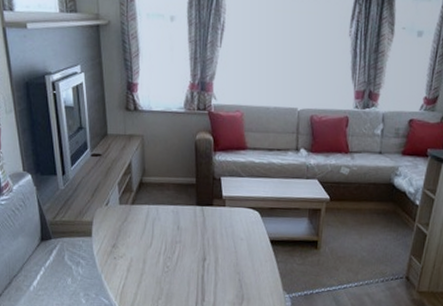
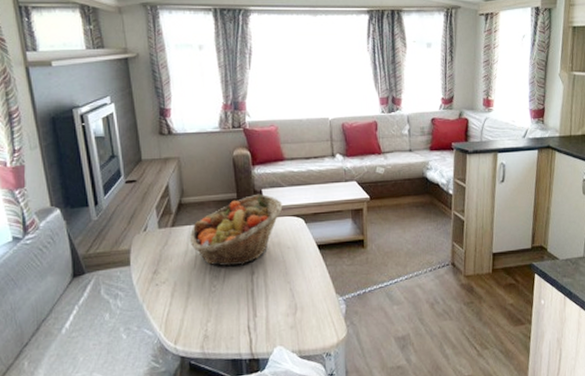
fruit basket: none [147,182,241,251] -> present [189,194,283,267]

